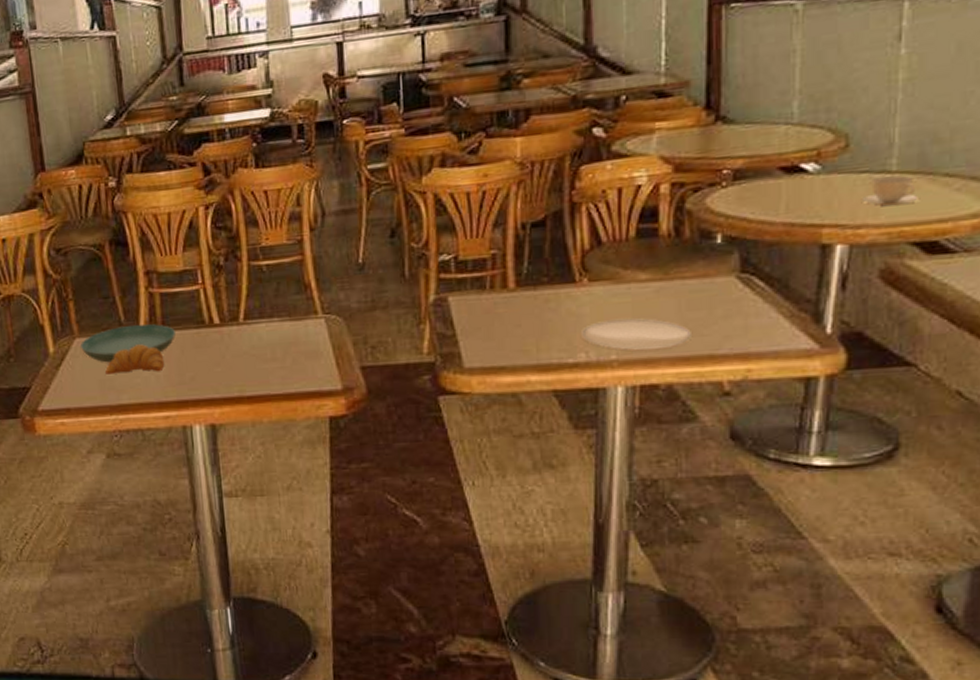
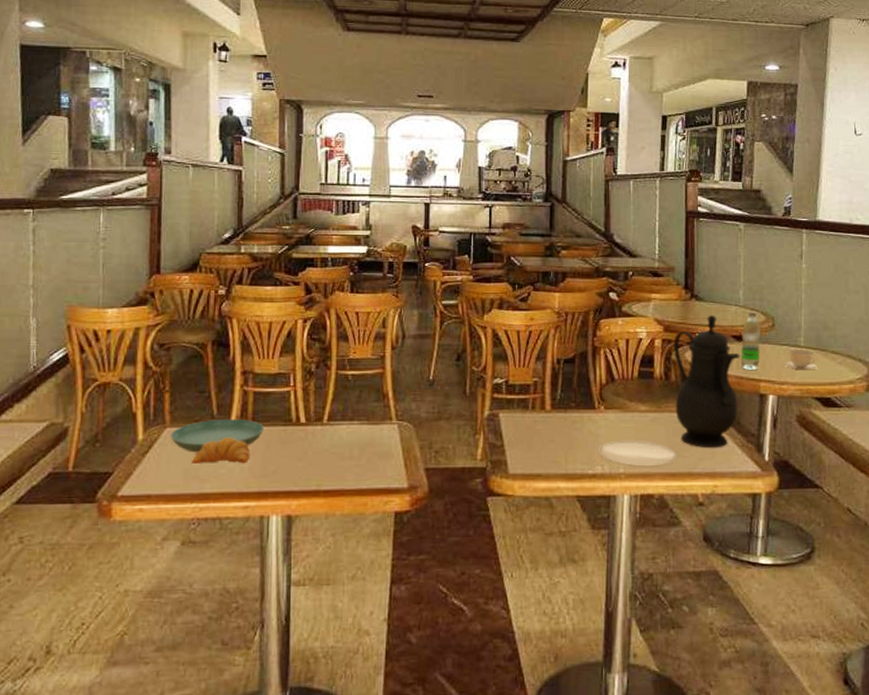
coffeepot: none [688,141,791,322] -> present [674,315,740,449]
bottle: none [791,131,826,213] -> present [740,313,761,370]

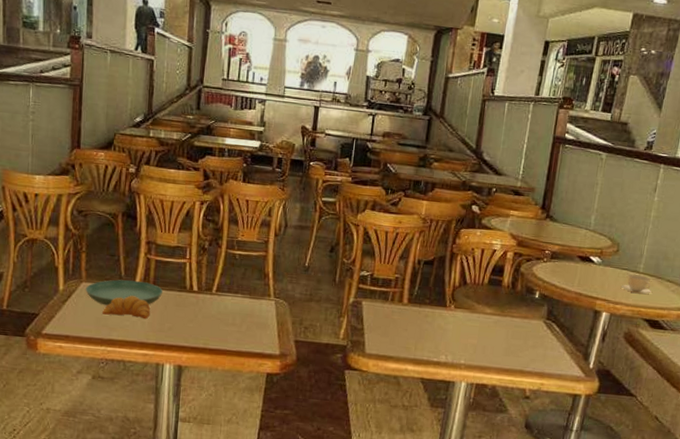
plate: present [599,440,677,468] -> none [445,336,513,363]
coffeepot: present [674,315,740,449] -> none [516,235,583,353]
bottle: present [740,313,761,370] -> none [581,237,606,289]

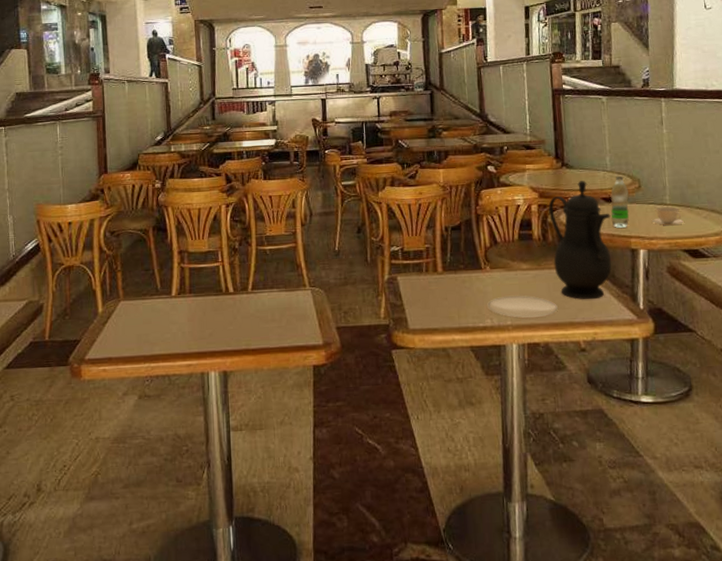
saucer: present [86,279,164,306] -> none [124,291,200,321]
croissant: present [101,295,151,320] -> none [142,307,190,330]
plate: none [445,336,513,363] -> present [487,295,559,320]
coffeepot: none [516,235,583,353] -> present [548,181,612,300]
bottle: none [581,237,606,289] -> present [610,176,629,228]

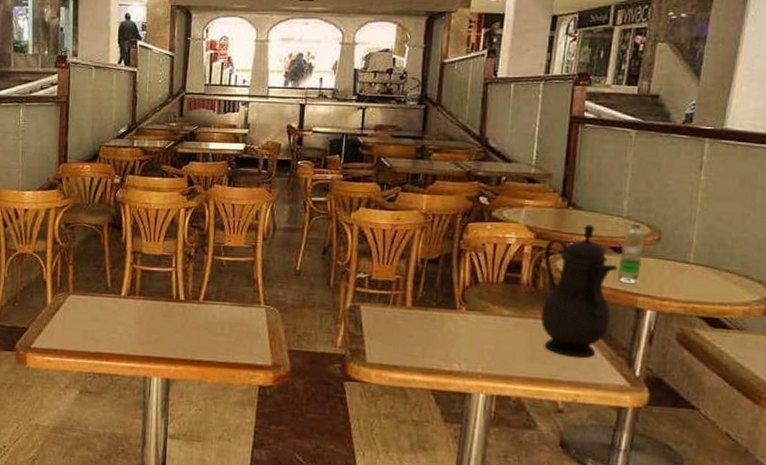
plate: present [487,295,559,320] -> none [457,341,539,371]
teacup: present [651,207,684,226] -> none [667,265,707,288]

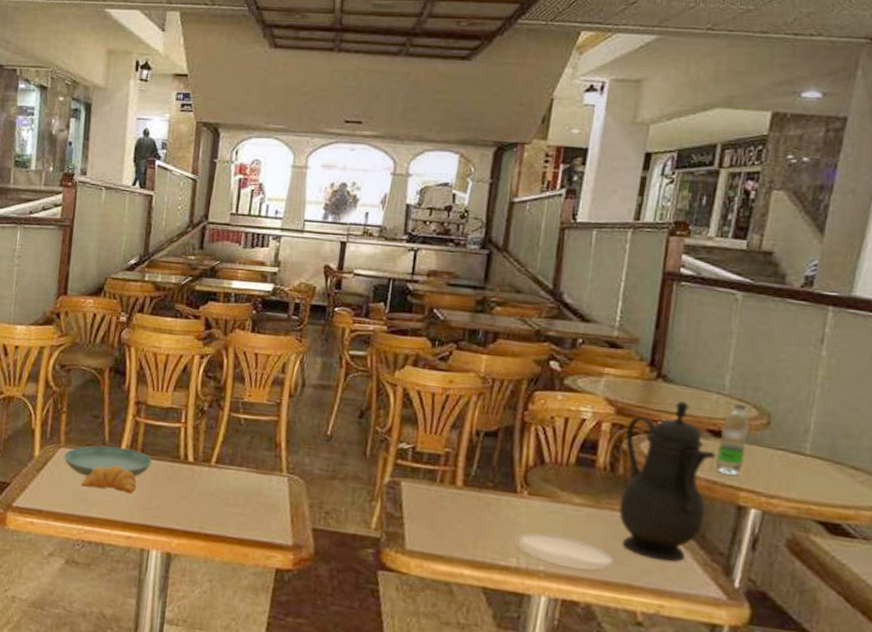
saucer: none [73,291,150,318] -> present [64,445,153,477]
croissant: none [88,307,137,331] -> present [80,465,137,495]
plate: none [457,341,539,371] -> present [515,532,615,572]

